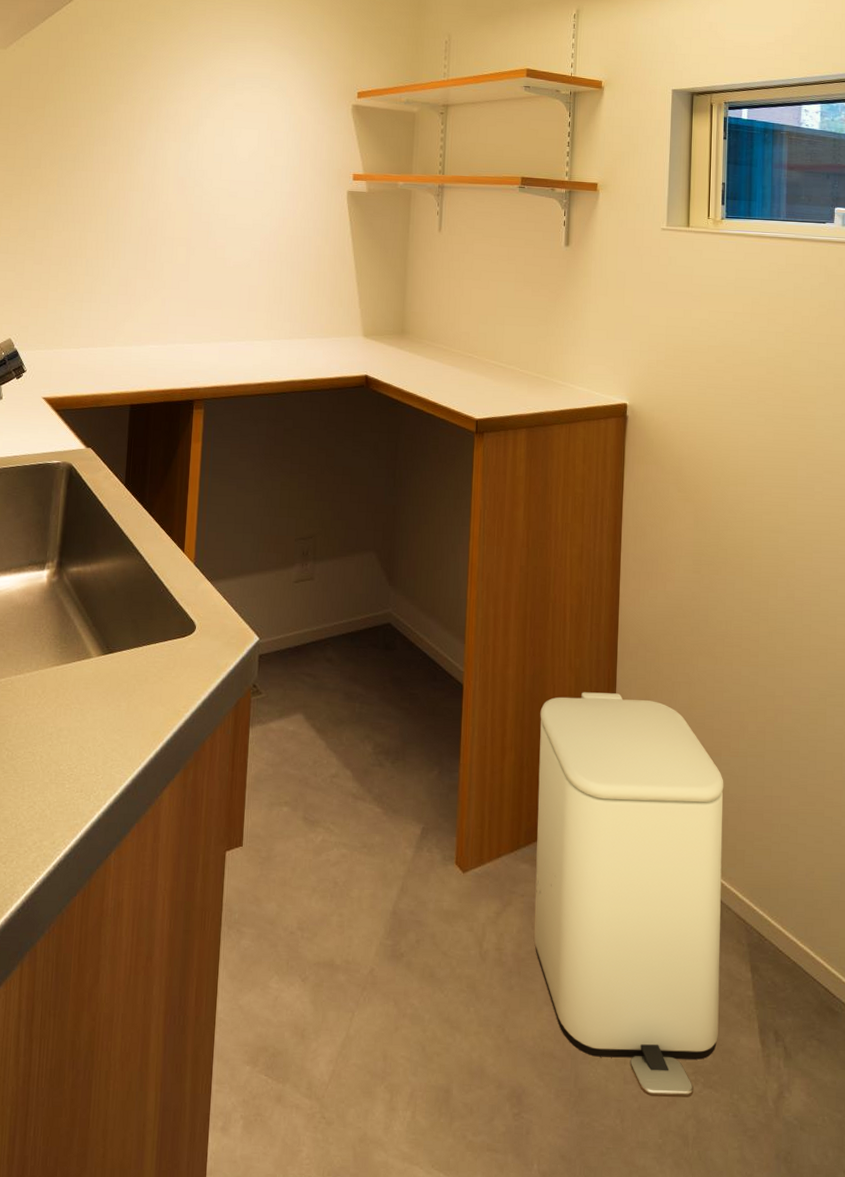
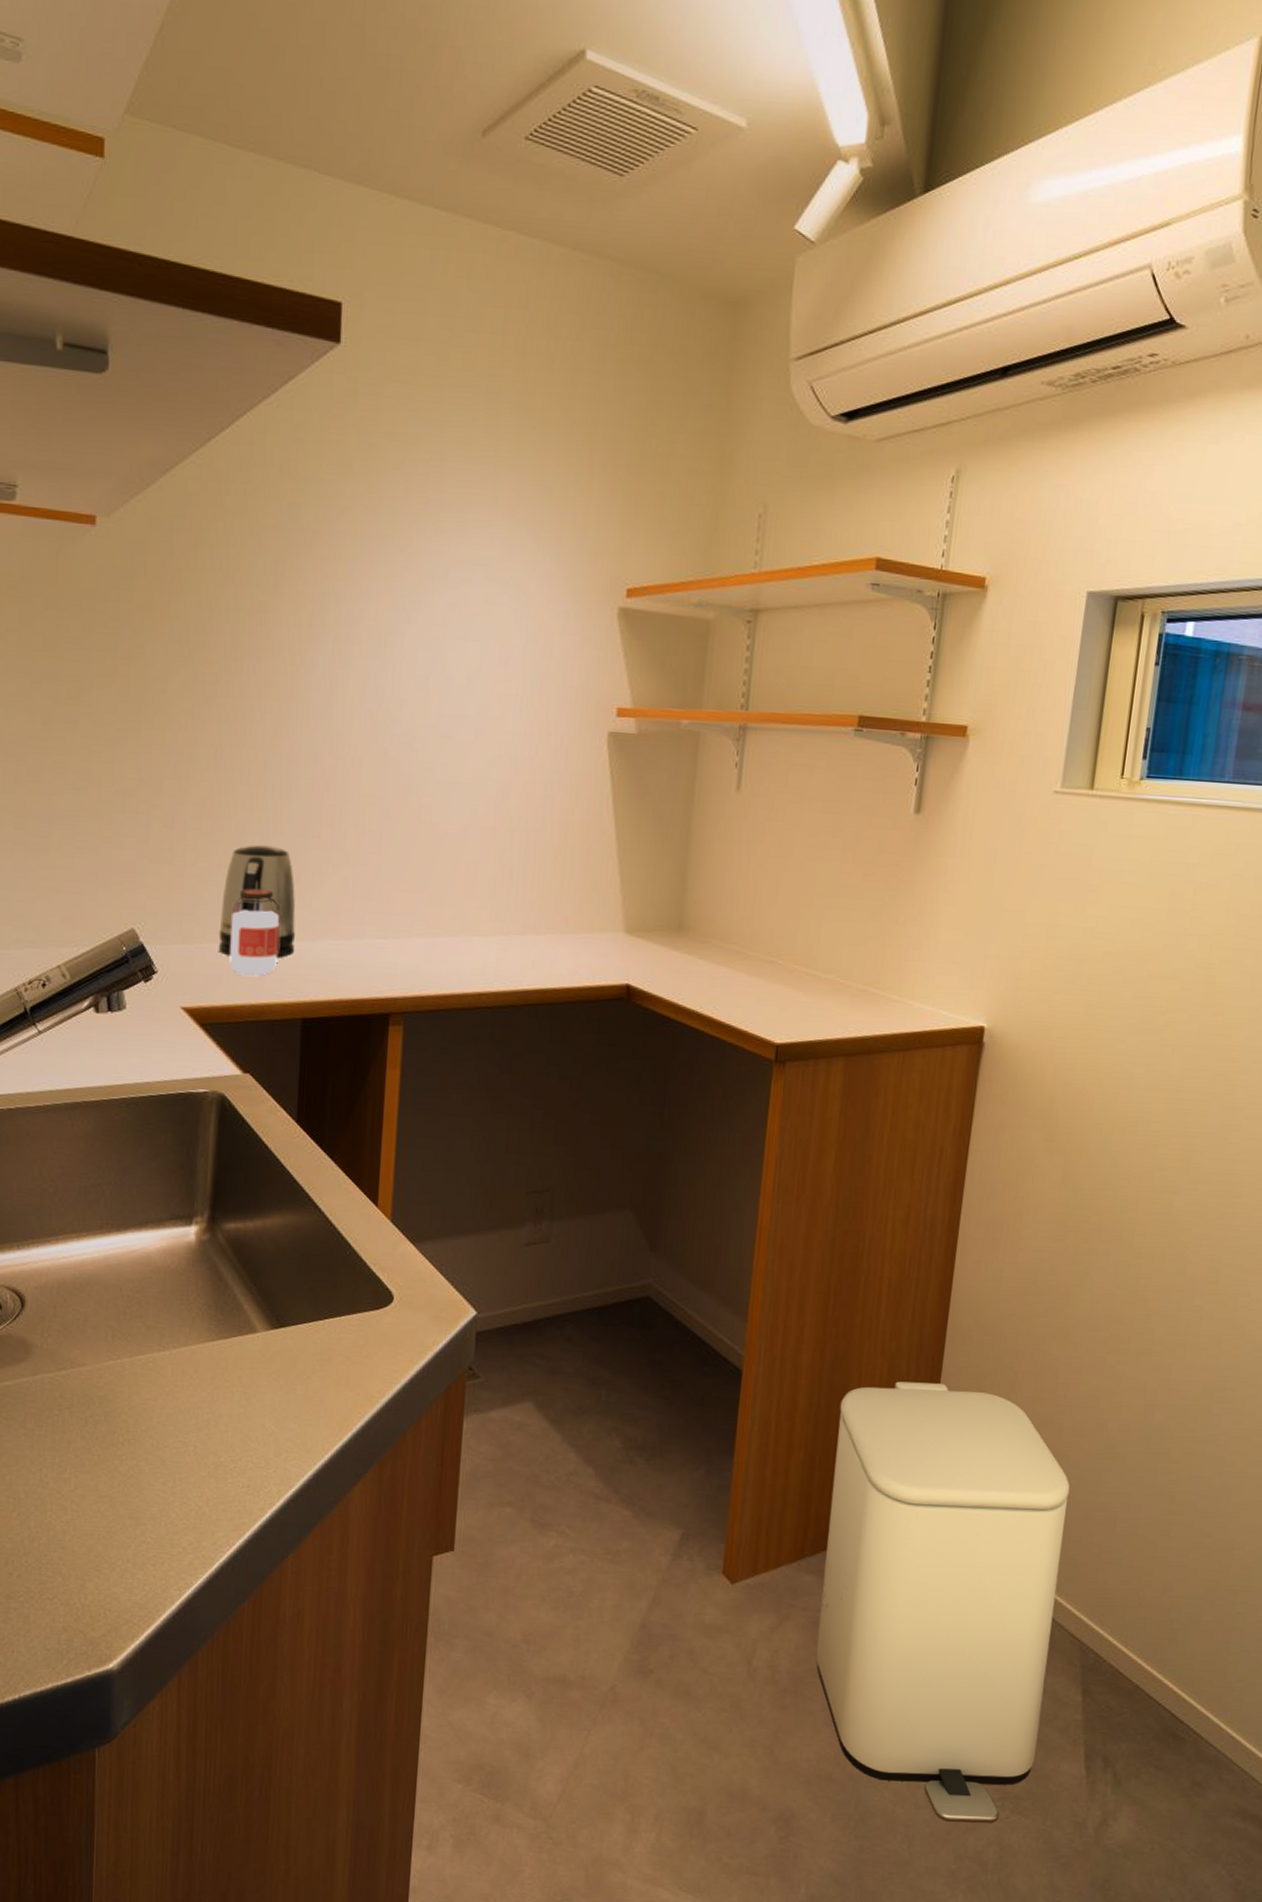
kettle: none [70,275,127,359] -> present [218,845,296,958]
jar: none [78,308,117,373] -> present [229,888,282,976]

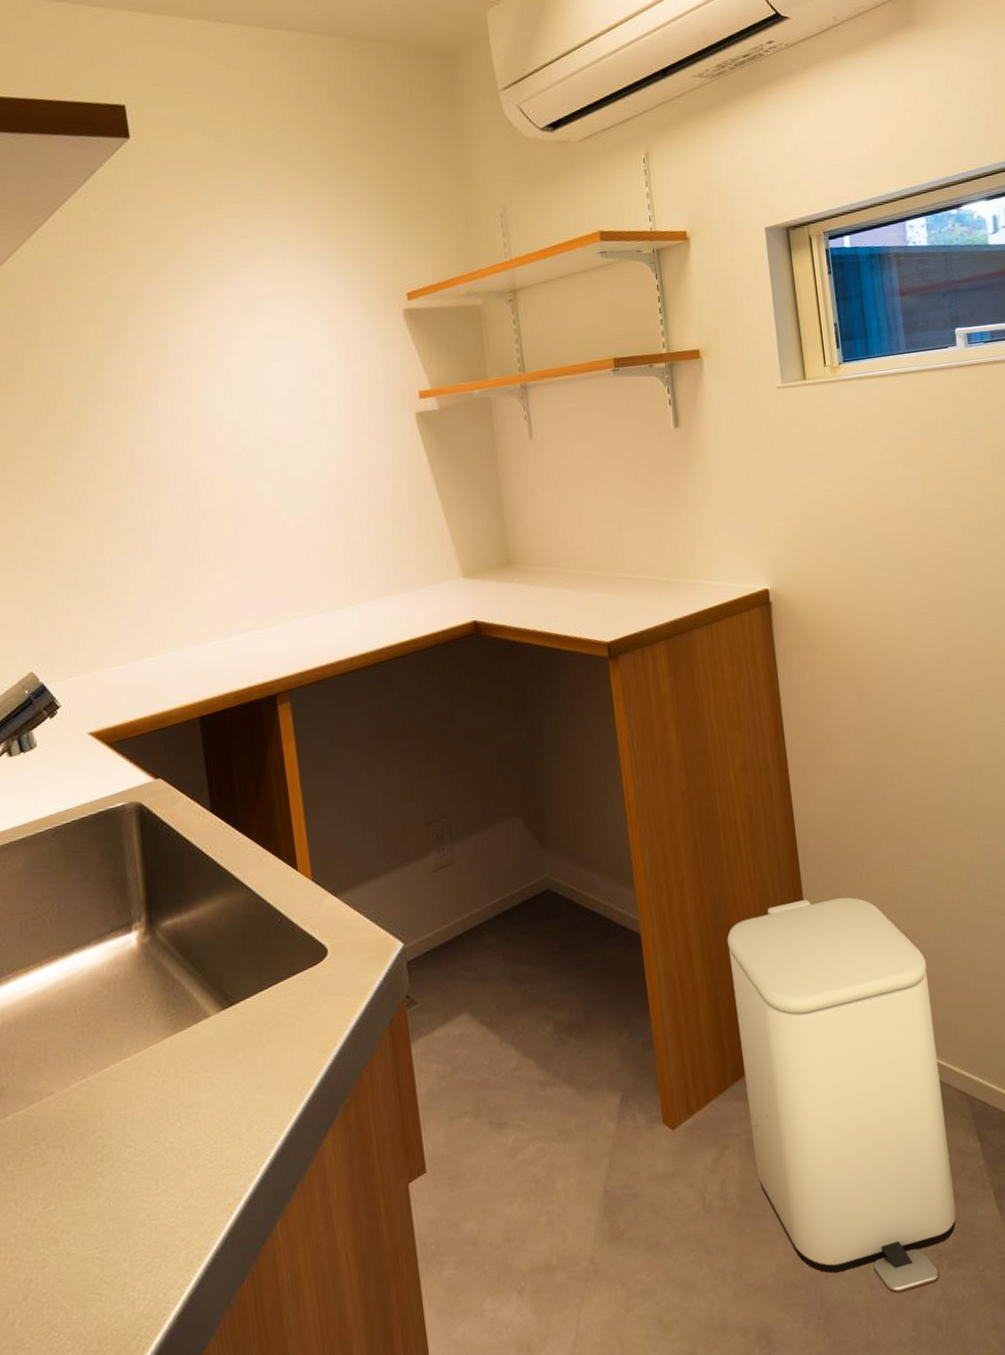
kettle: present [218,845,296,958] -> none [108,570,183,677]
jar: present [229,888,282,976] -> none [119,610,168,691]

